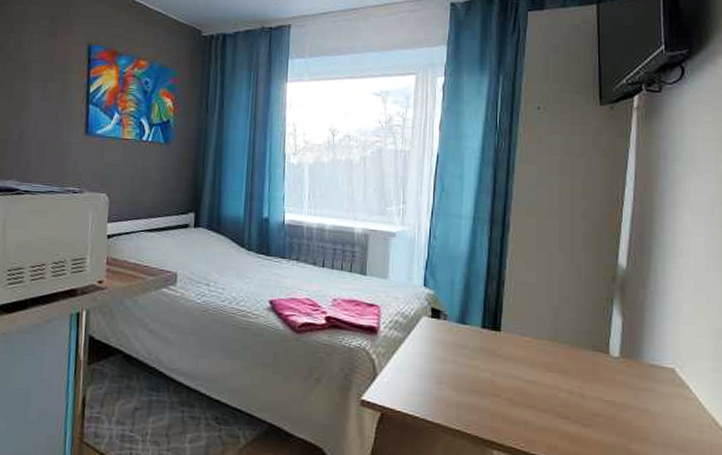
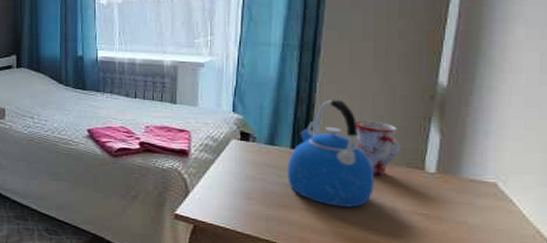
kettle: none [477,277,564,394] -> present [286,99,376,208]
mug: none [543,300,587,360] -> present [355,120,401,176]

